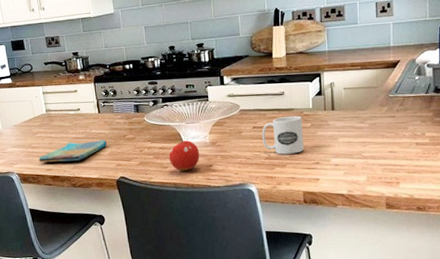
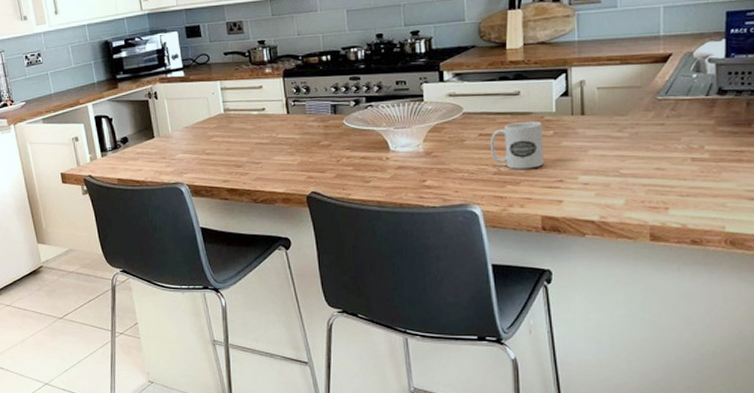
dish towel: present [38,140,107,163] -> none [213,146,296,173]
fruit: present [168,137,200,171] -> none [372,145,411,187]

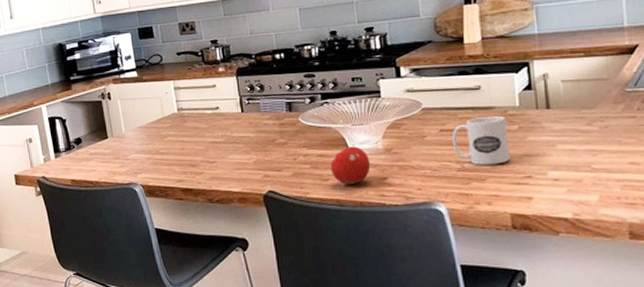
fruit: none [372,145,411,187] -> present [330,143,371,185]

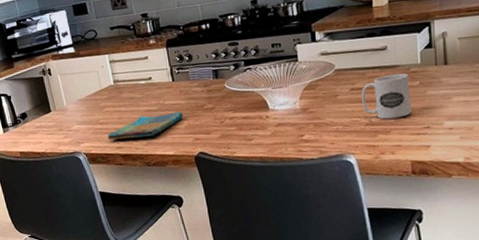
dish towel: none [167,145,251,172] -> present [107,111,183,140]
fruit: present [330,143,371,185] -> none [253,105,290,143]

